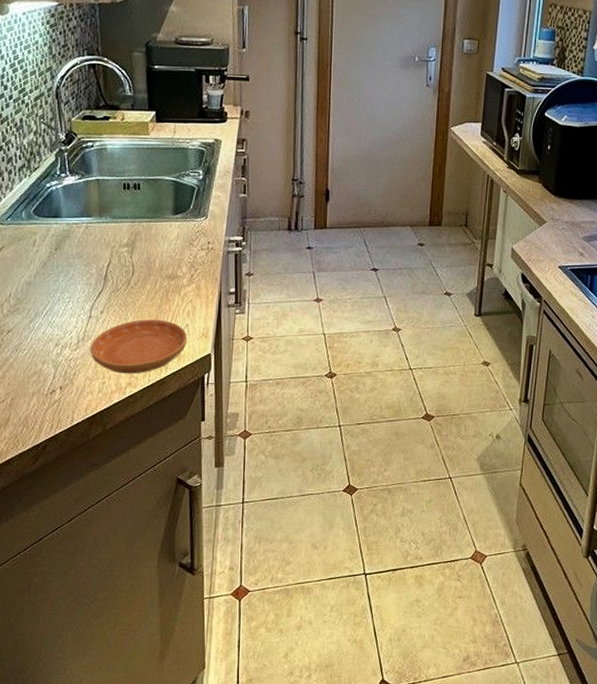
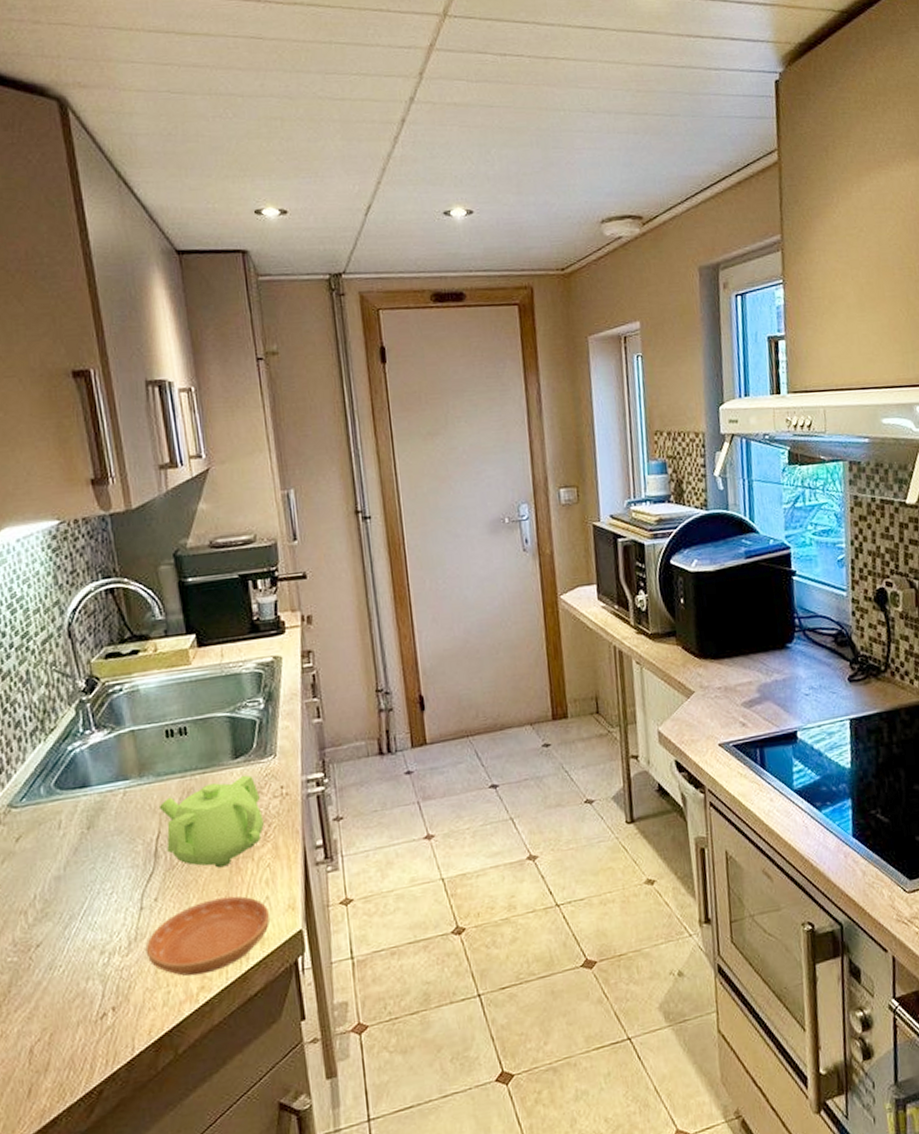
teapot: none [111,228,191,297] -> present [158,775,264,868]

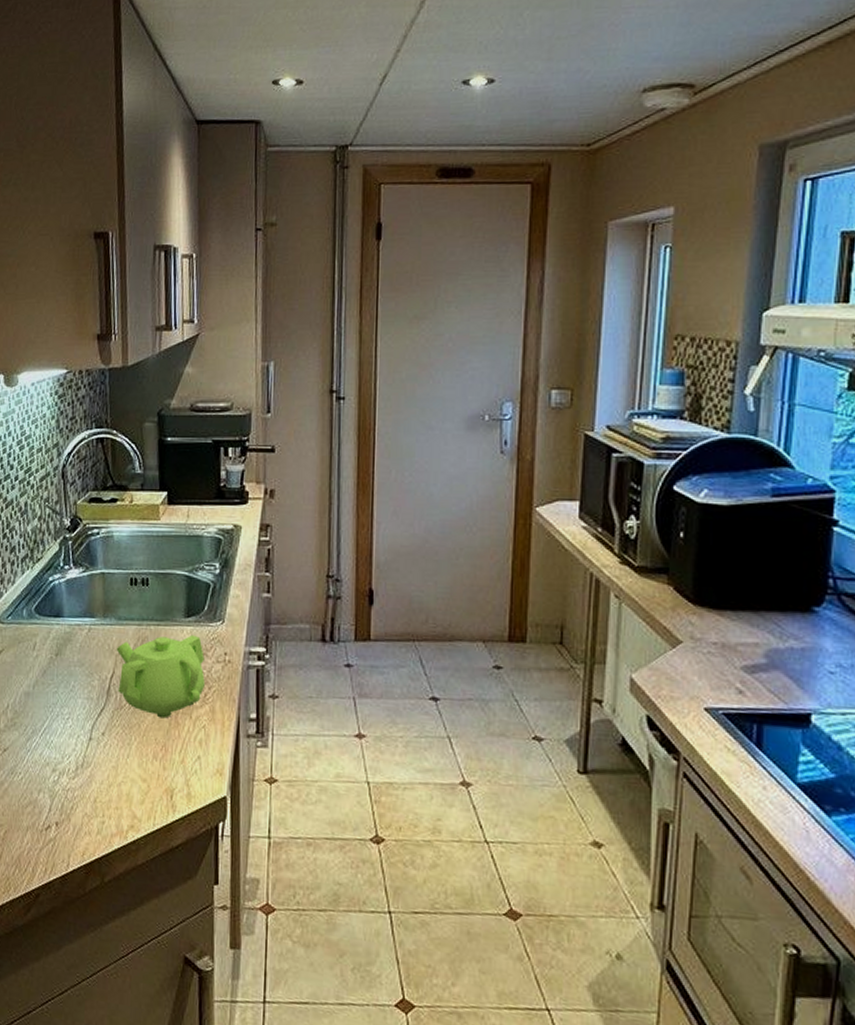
saucer: present [145,895,270,976] -> none [89,746,200,815]

